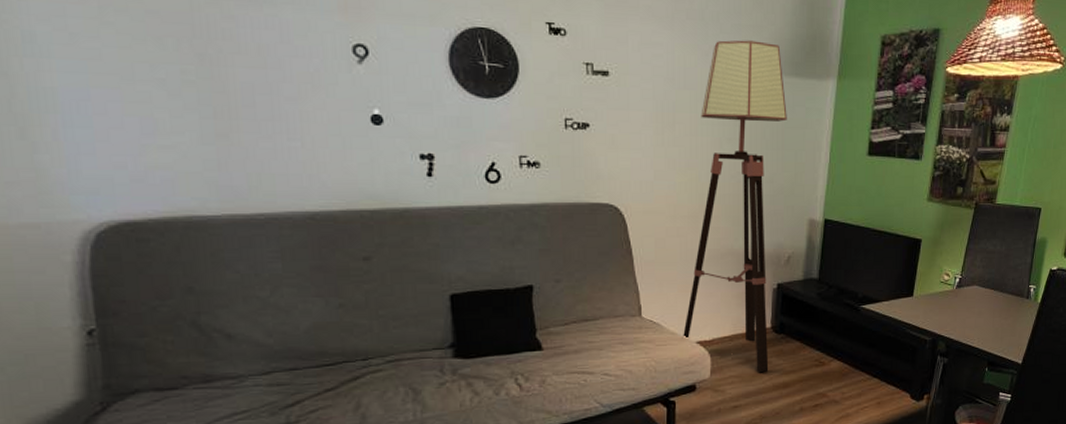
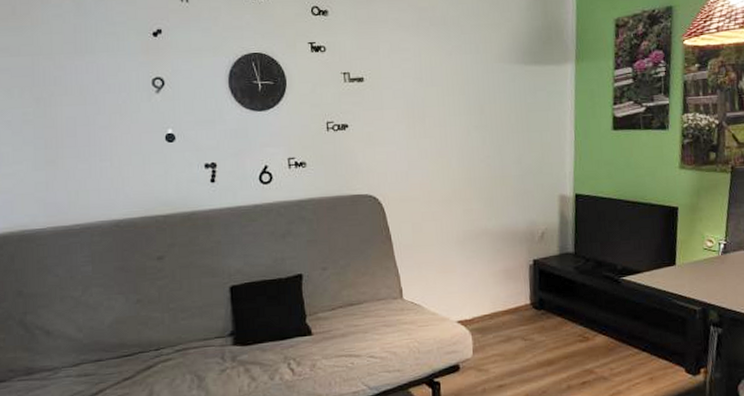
floor lamp: present [682,40,787,373] -> none [443,37,532,351]

